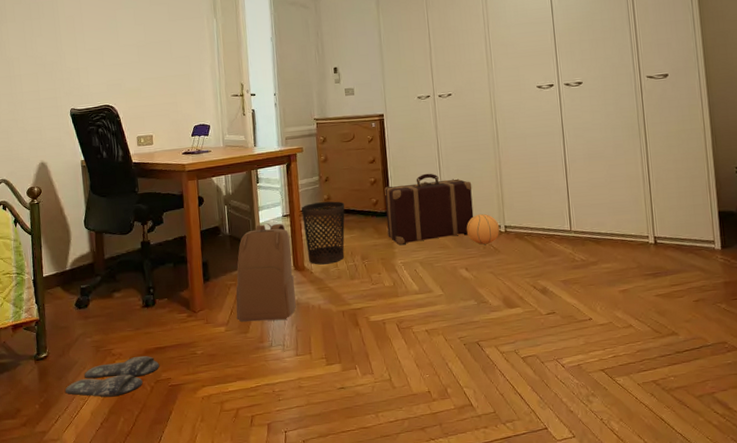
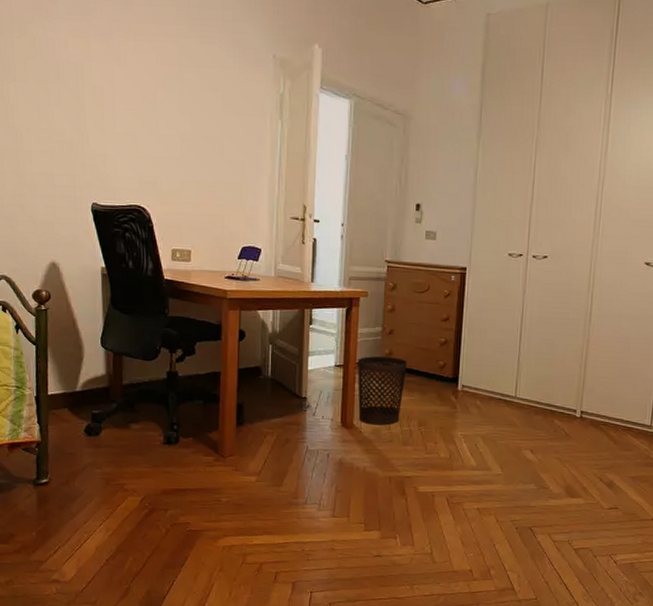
slippers: present [65,355,159,397] -> none [68,495,177,535]
backpack: present [236,223,296,322] -> none [270,371,341,478]
suitcase: present [384,173,474,245] -> none [450,341,553,417]
basketball: present [466,213,500,245] -> none [538,394,576,428]

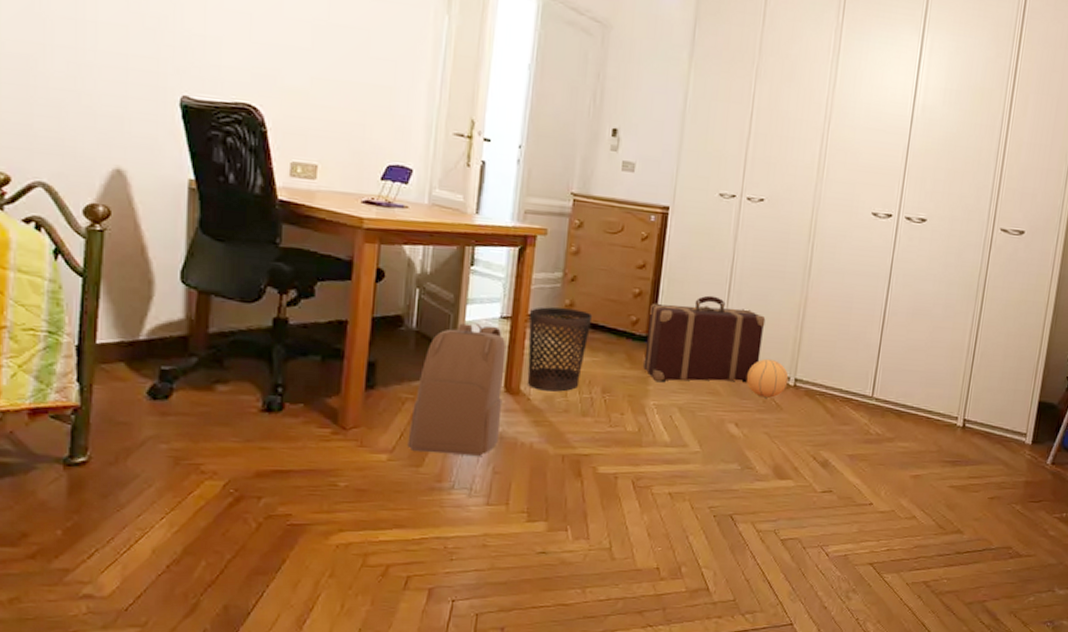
backpack: none [270,371,341,478] -> present [407,322,506,456]
suitcase: none [450,341,553,417] -> present [642,295,766,383]
basketball: none [538,394,576,428] -> present [746,358,789,398]

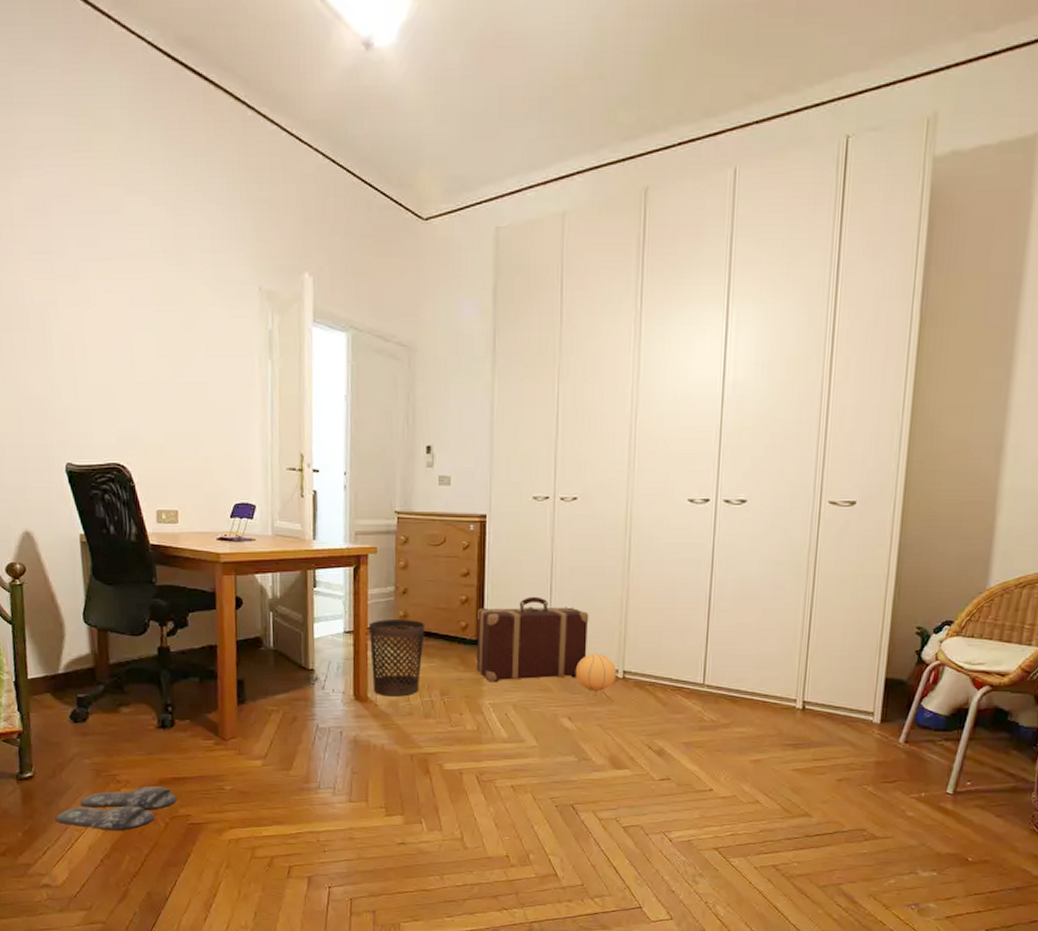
slippers: none [113,478,276,531] -> present [56,785,177,831]
backpack: present [407,322,506,456] -> none [277,639,354,758]

